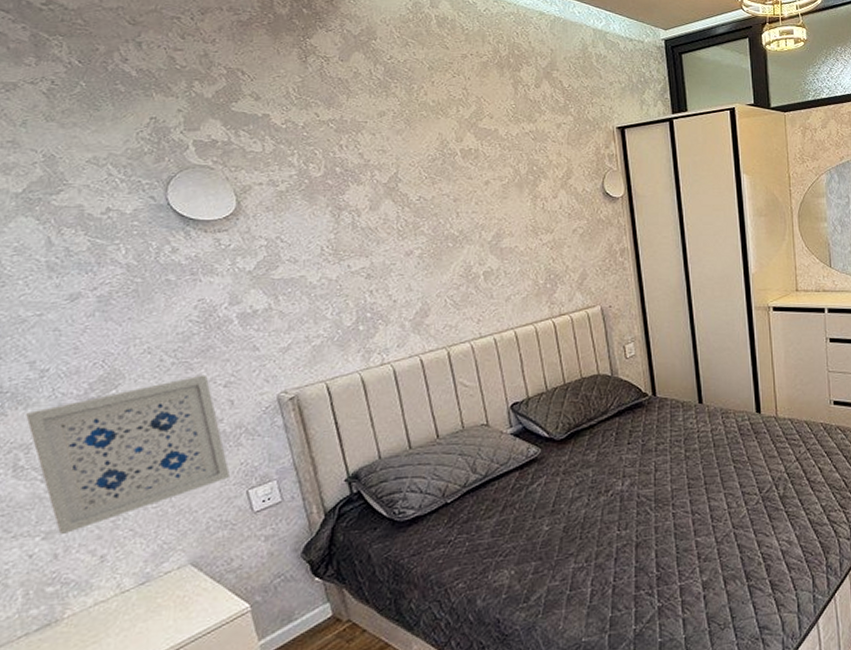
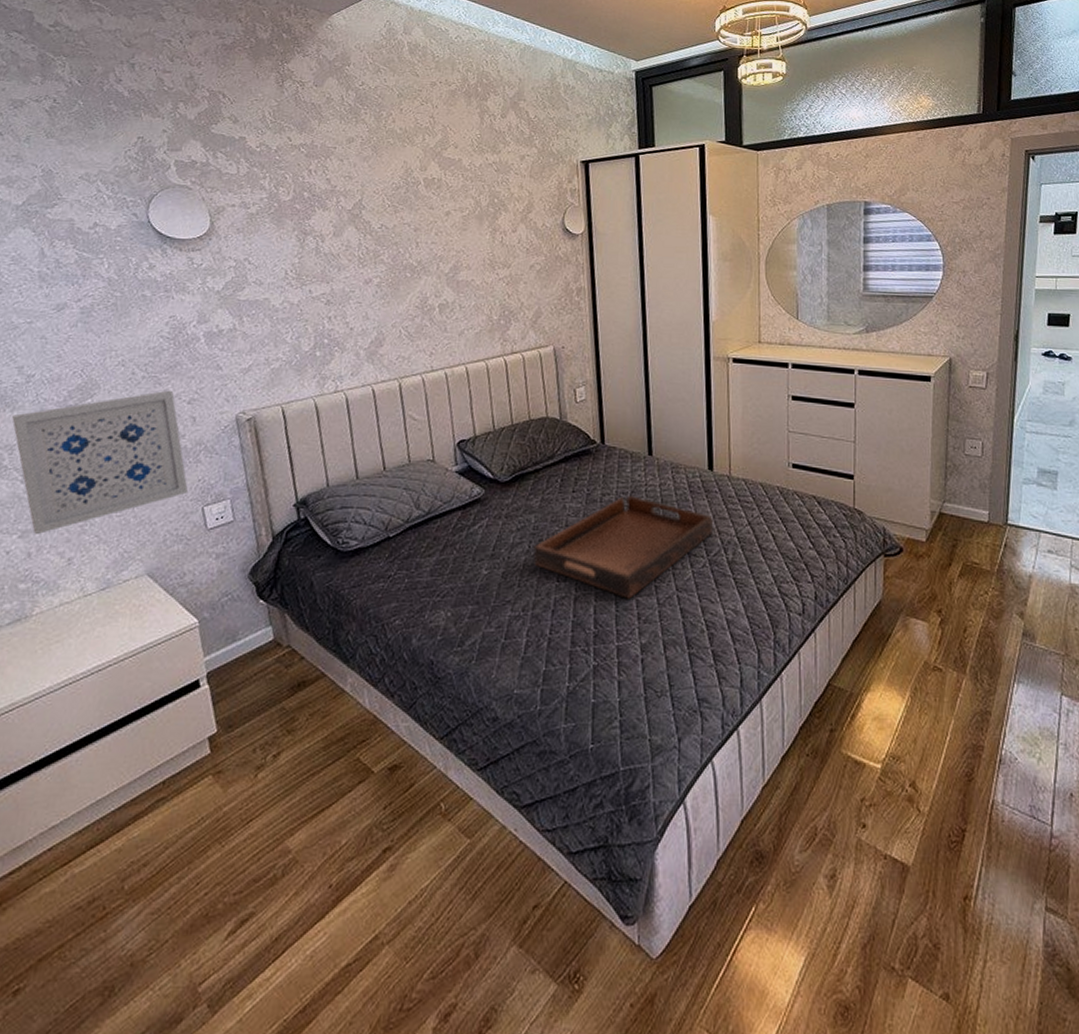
serving tray: none [593,443,763,541] -> present [533,496,713,599]

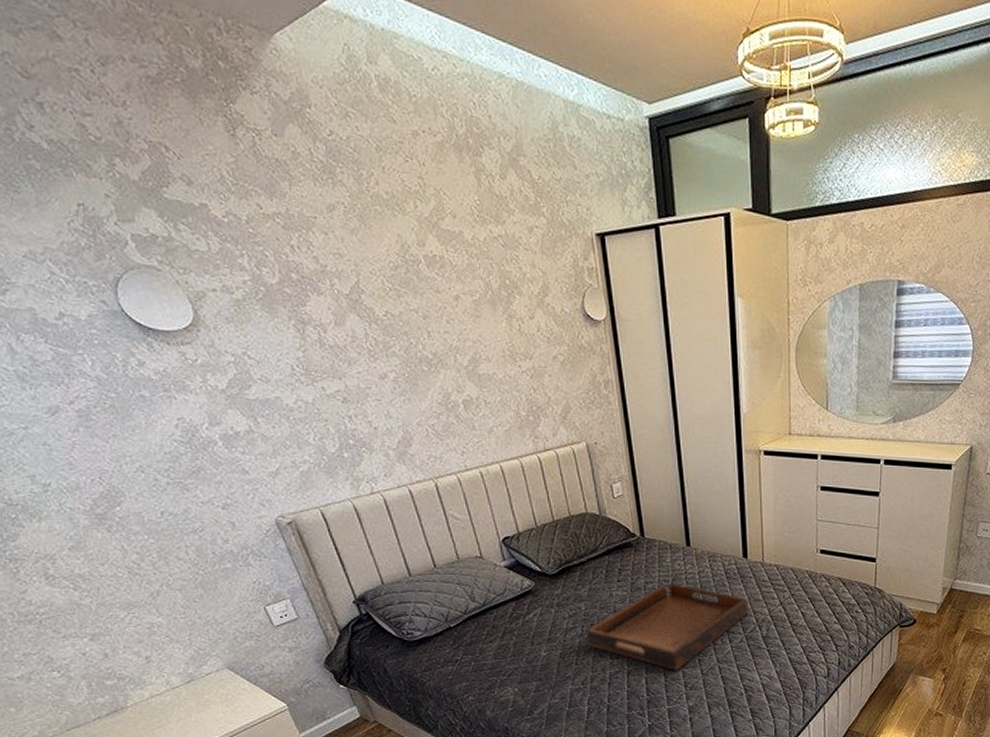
wall art: present [12,390,189,535] -> none [42,496,247,638]

